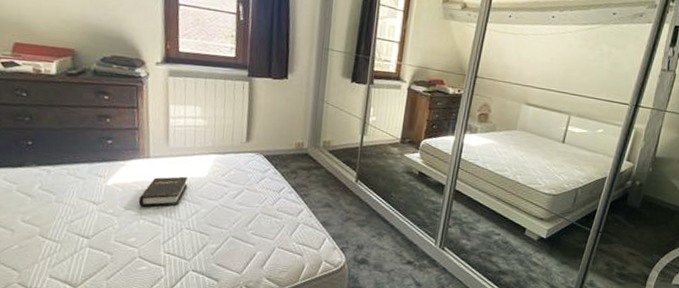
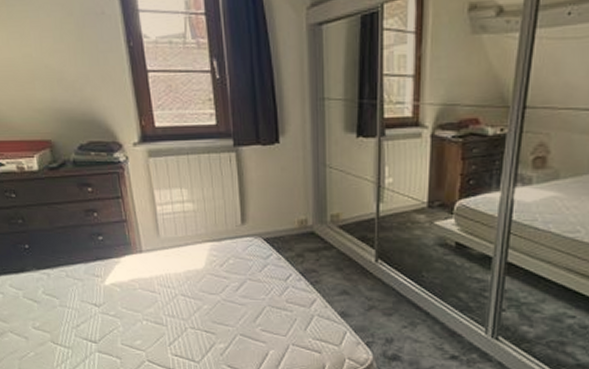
hardback book: present [138,176,188,207] -> none [138,270,186,307]

